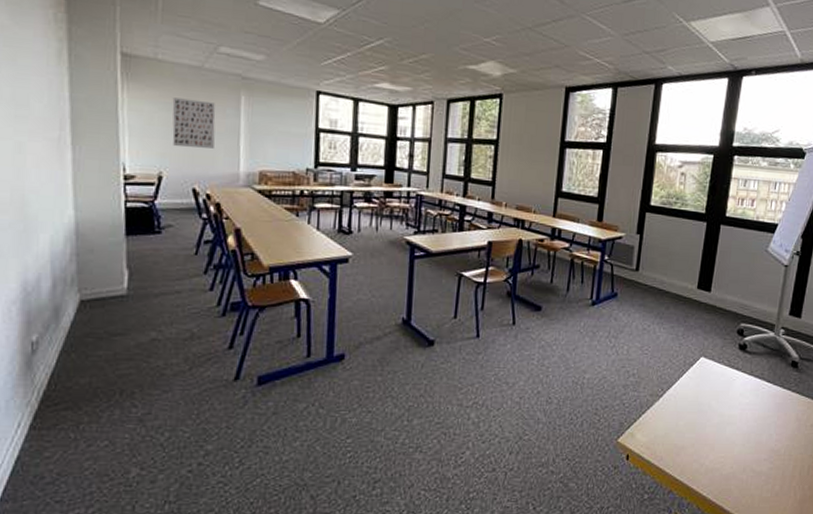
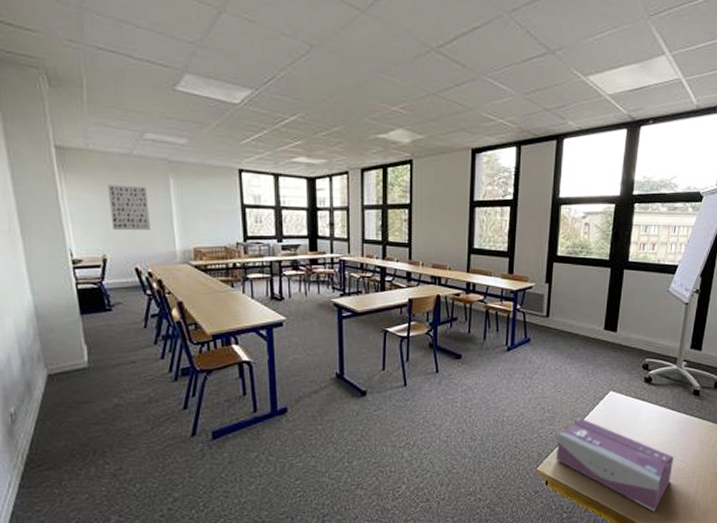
tissue box: none [639,384,768,498] -> present [555,417,674,512]

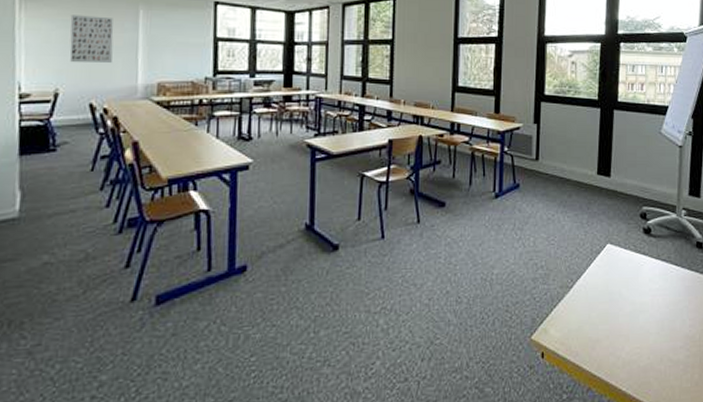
tissue box: present [555,417,674,512] -> none [552,274,682,390]

